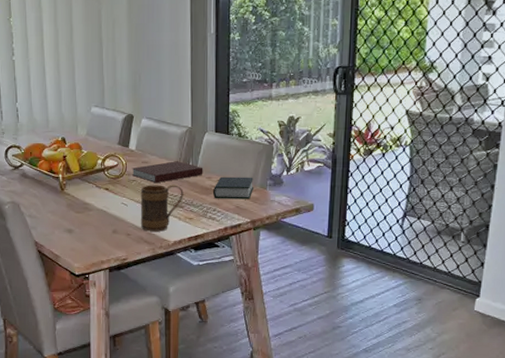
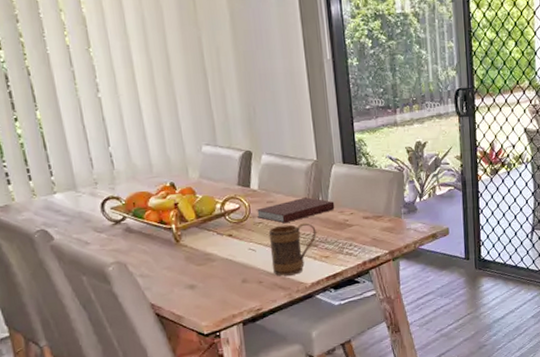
book: present [213,176,254,200] -> none [347,206,389,234]

